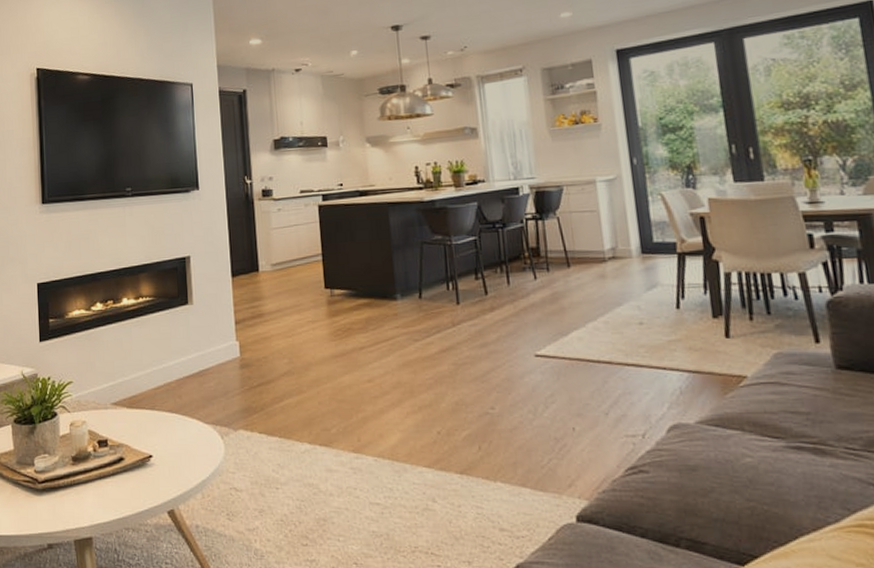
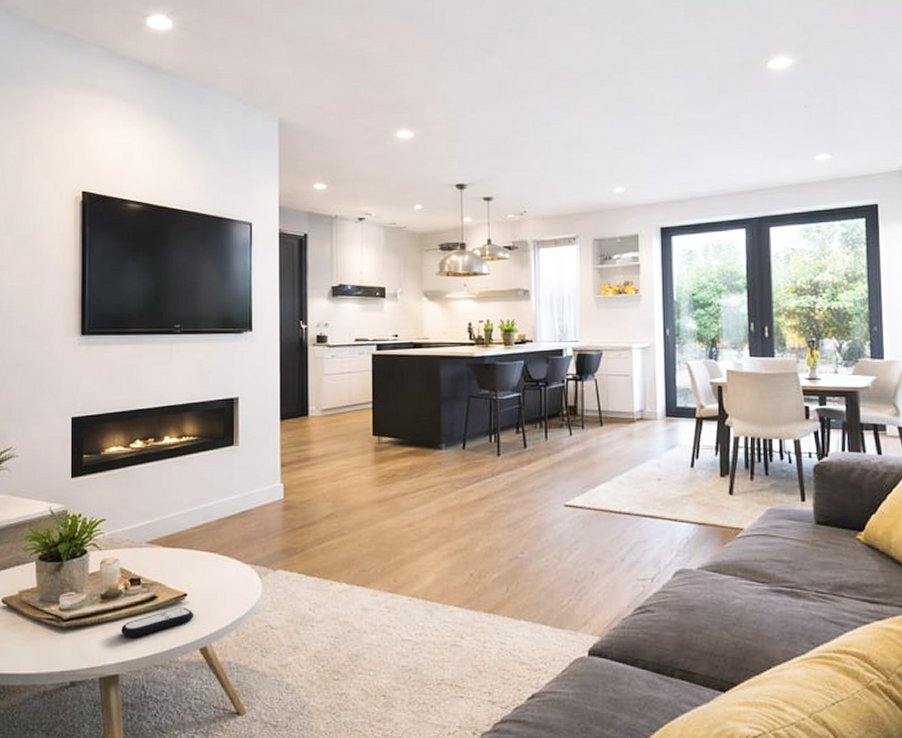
remote control: none [92,469,160,500] -> present [121,607,194,637]

